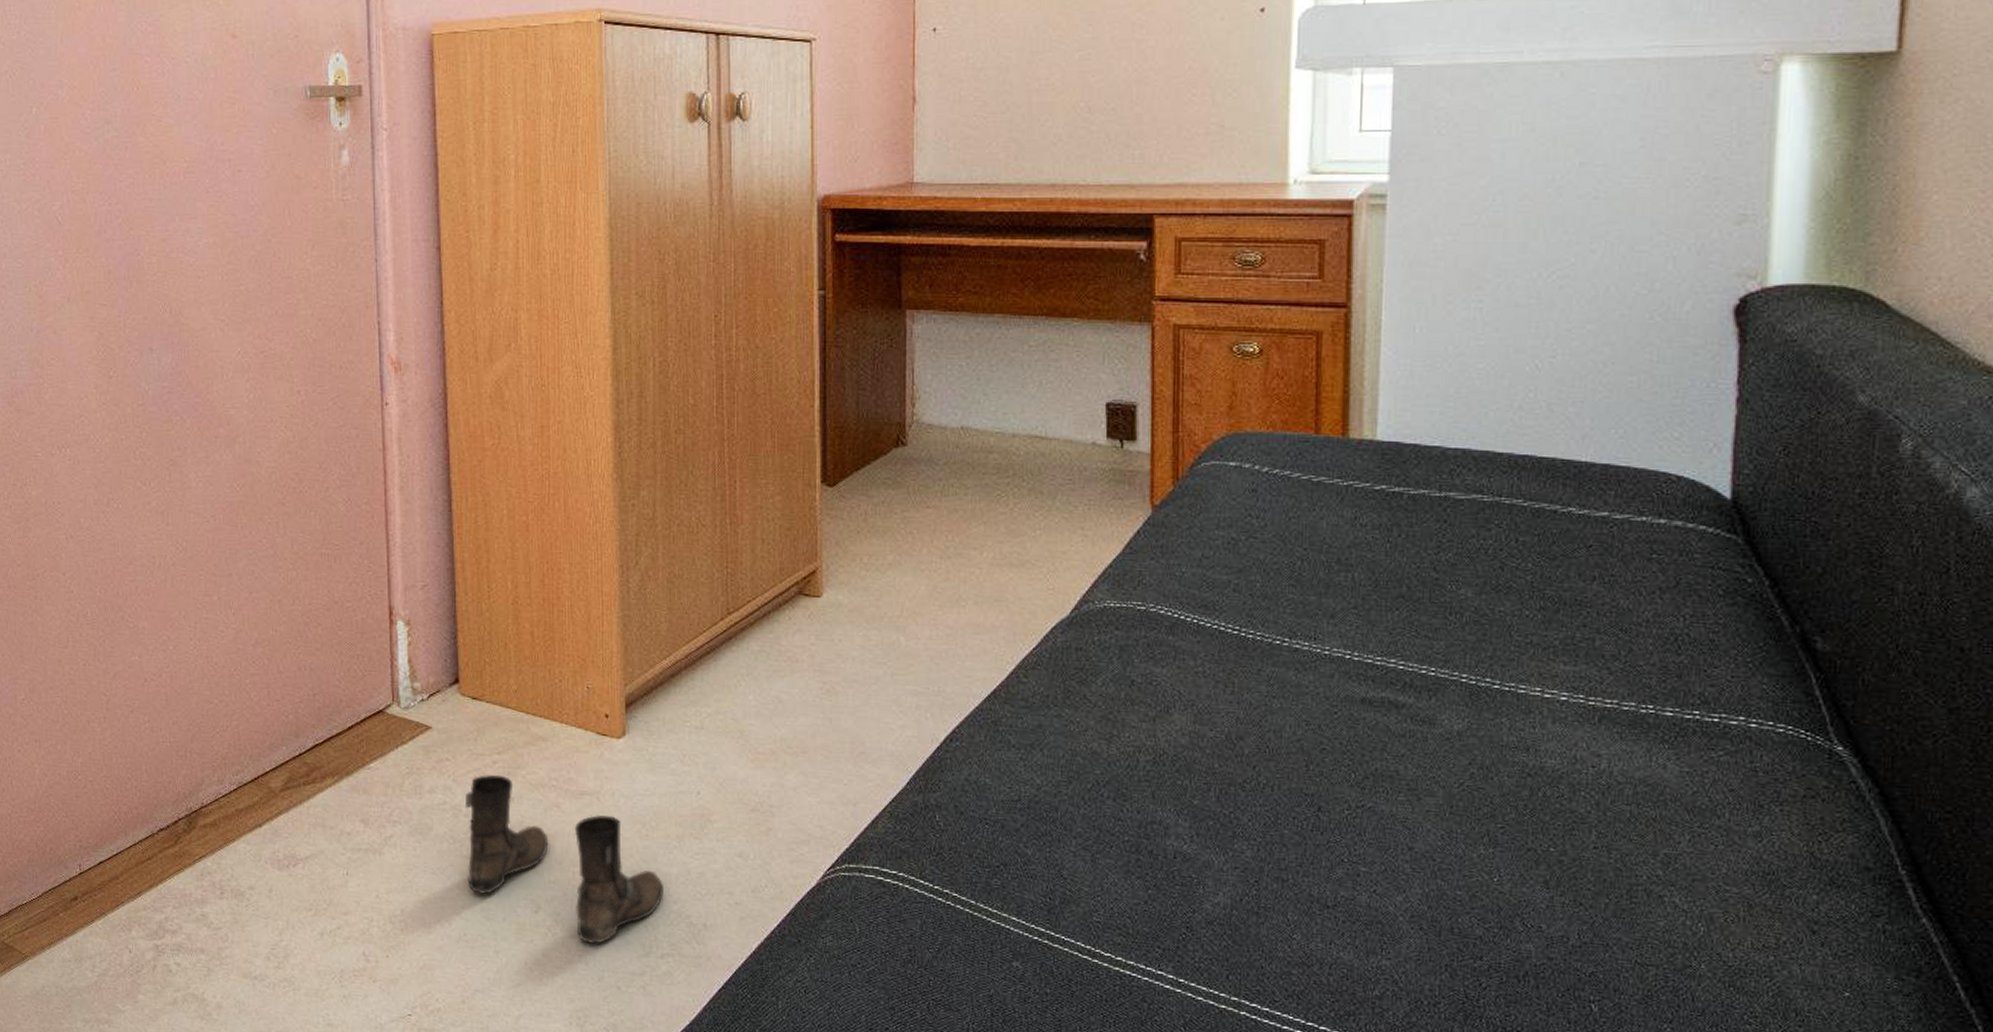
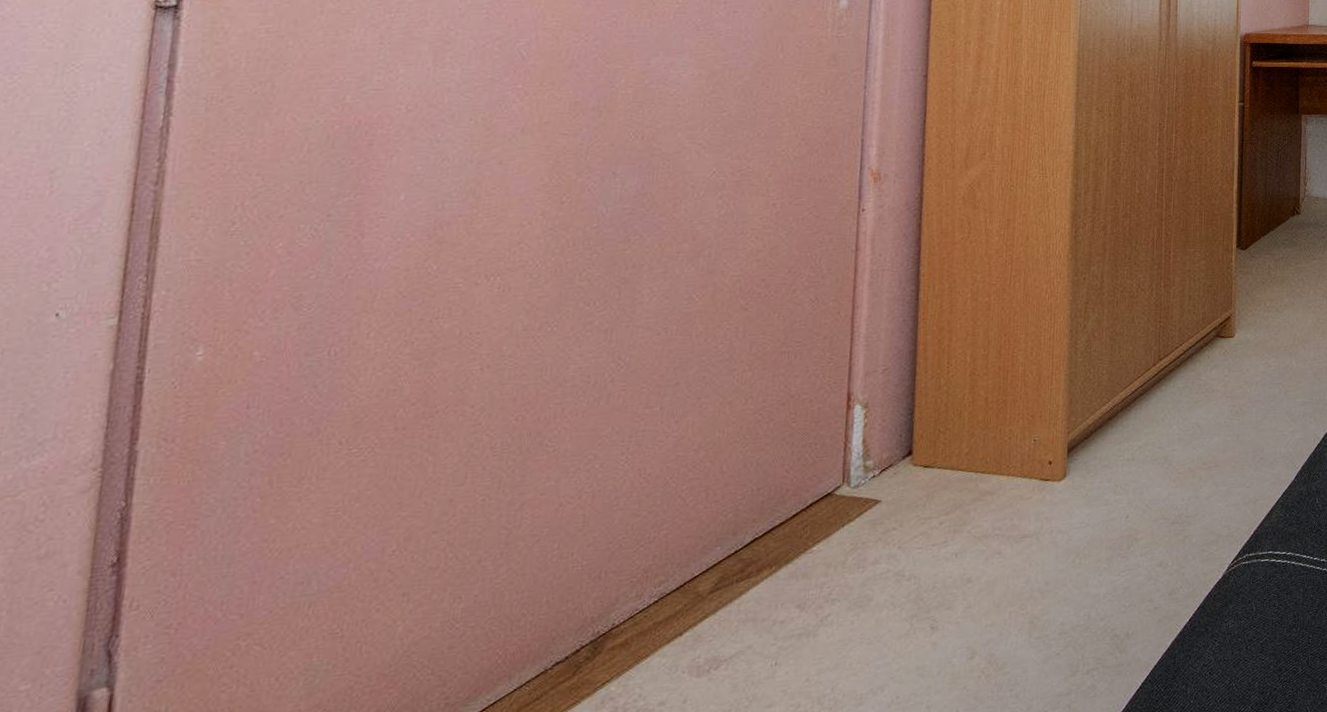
boots: present [464,774,665,944] -> none [904,534,1093,676]

